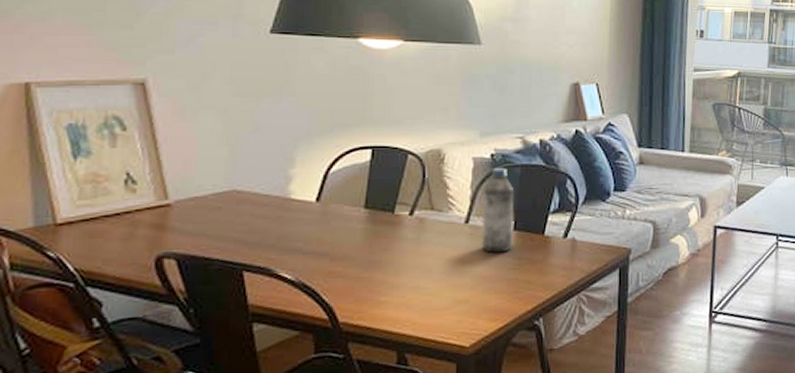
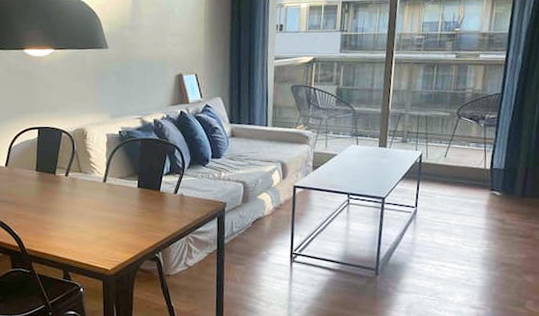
water bottle: present [481,167,515,253] -> none [115,141,138,204]

